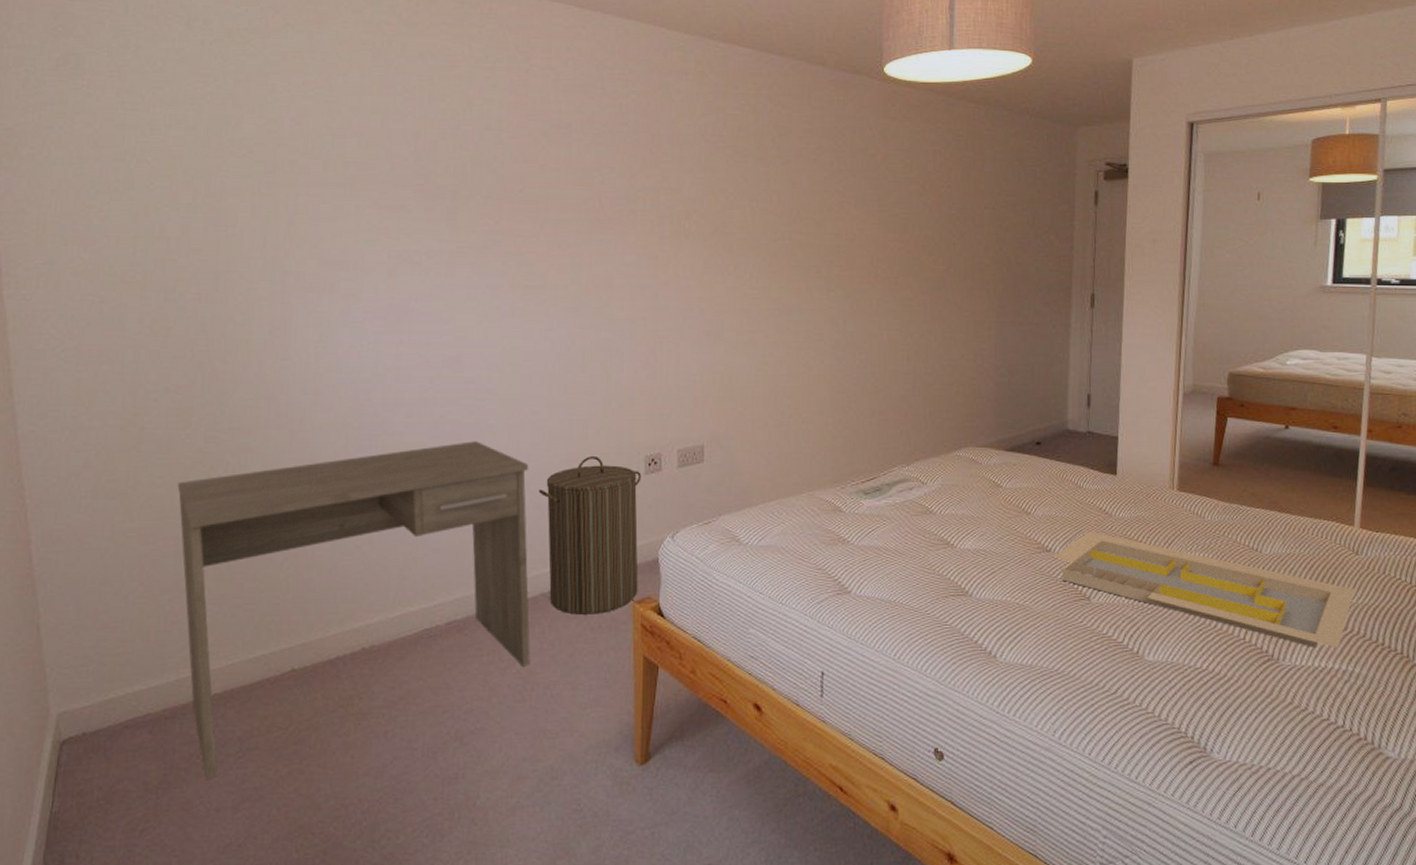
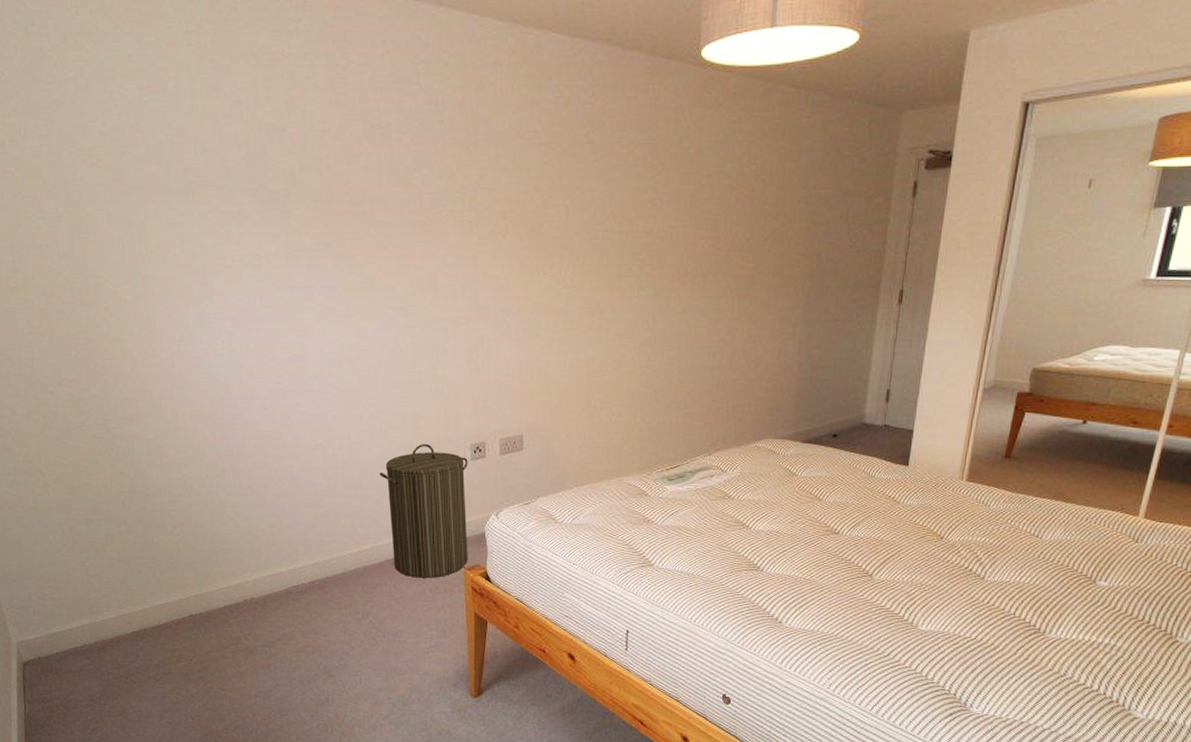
desk: present [177,441,530,780] -> none [80,430,380,695]
serving tray: present [1053,532,1355,649] -> none [840,517,1129,625]

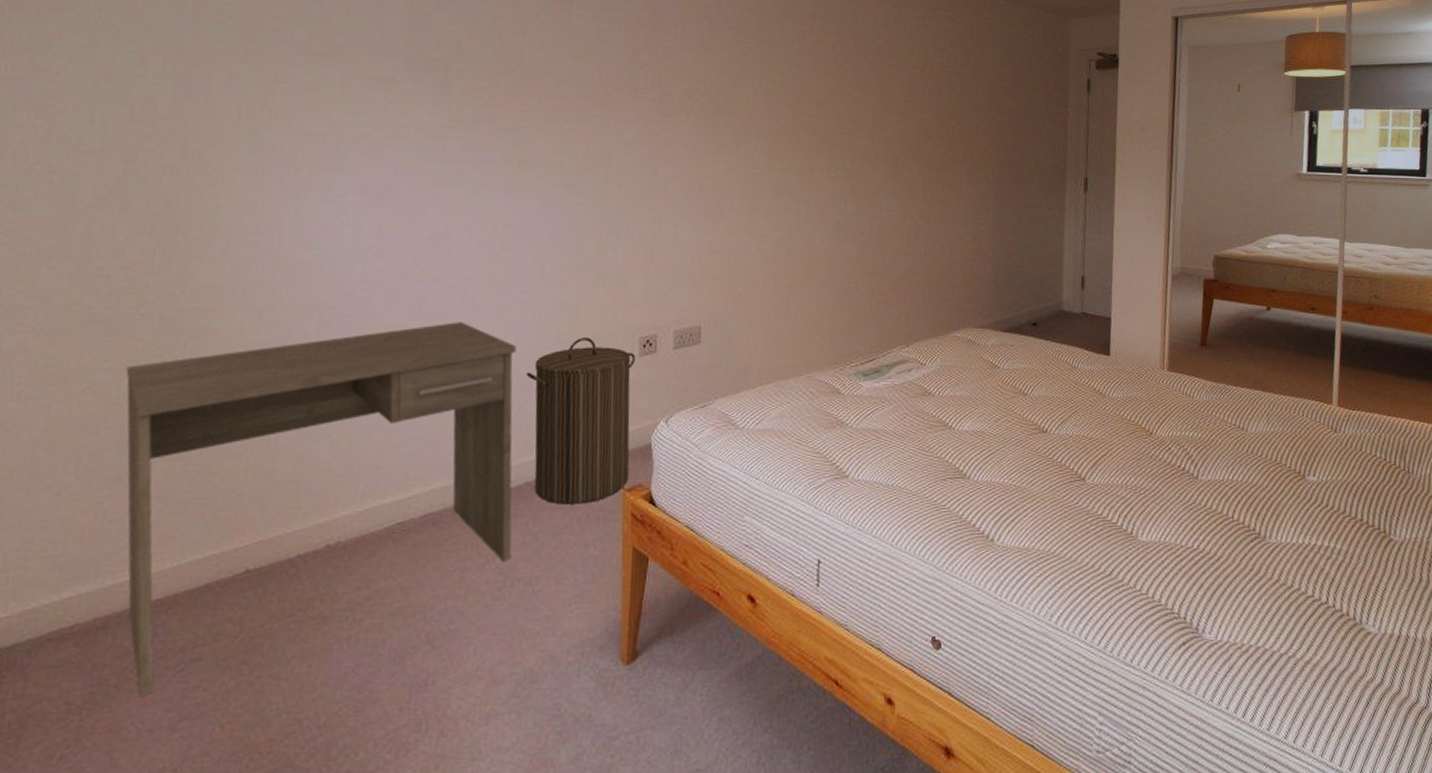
desk: none [80,430,380,695] -> present [125,322,517,698]

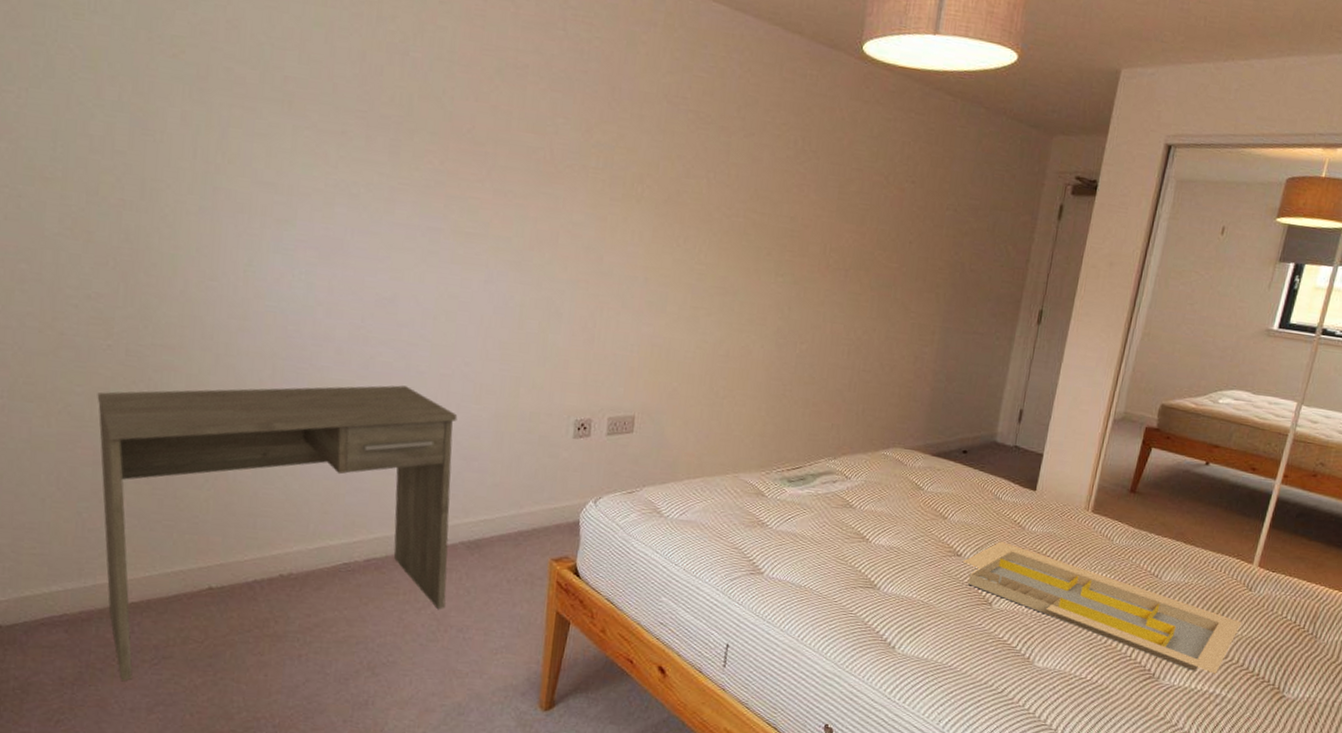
laundry hamper: present [526,337,636,505] -> none [465,413,570,568]
serving tray: none [1049,412,1335,525] -> present [962,541,1242,674]

